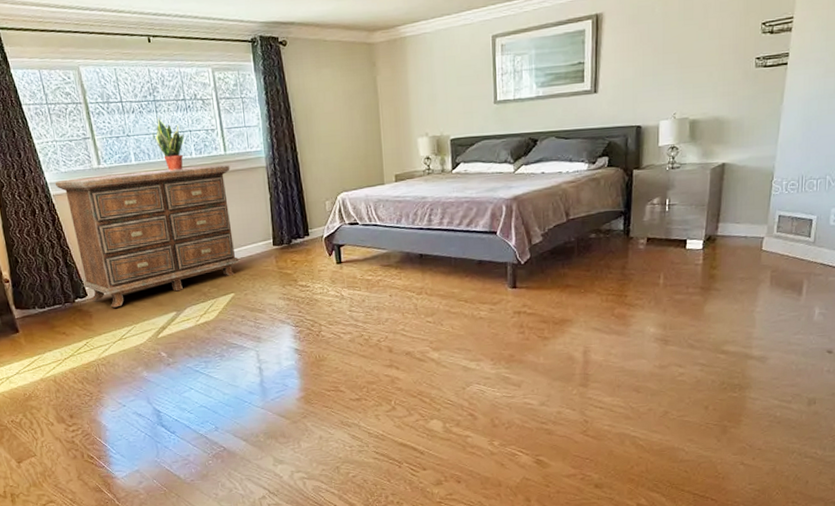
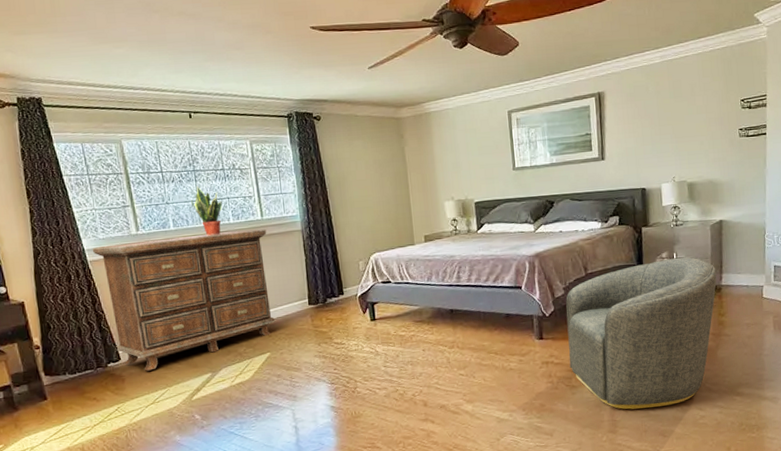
armchair: none [543,203,713,364] -> present [566,257,717,410]

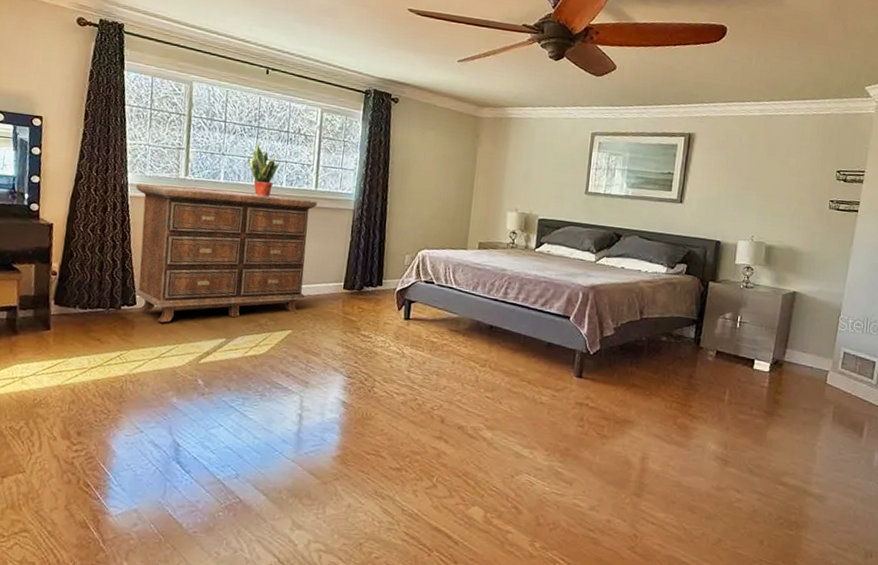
armchair: present [566,257,717,410] -> none [604,320,781,480]

